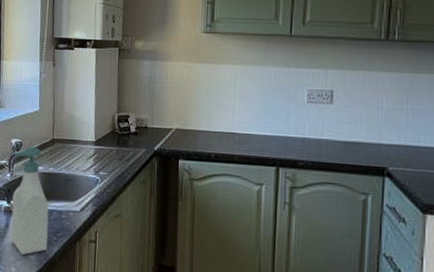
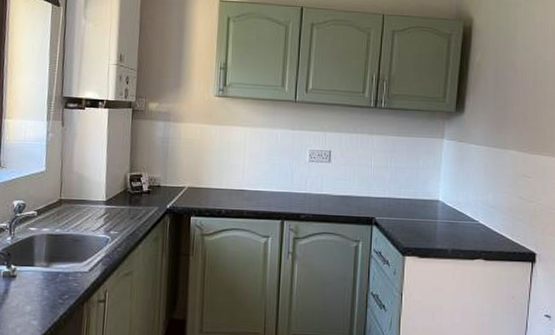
soap bottle: present [11,146,49,256] -> none [10,208,55,322]

